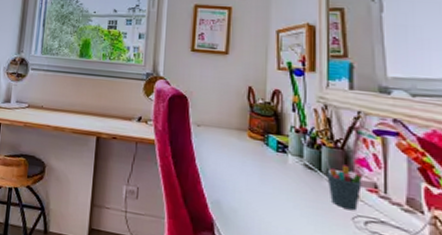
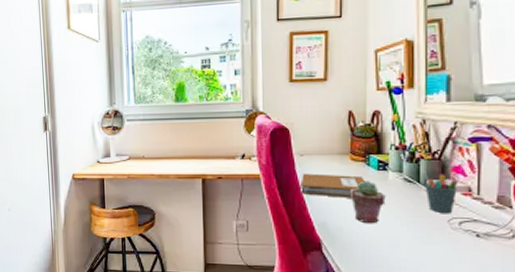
notebook: none [195,145,263,178] -> present [301,173,365,198]
potted succulent: none [246,161,285,211] -> present [349,181,386,224]

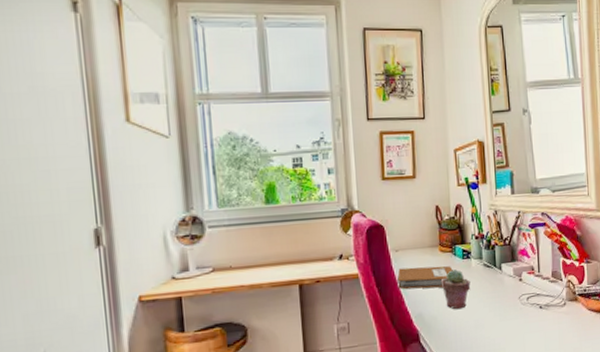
pen holder: present [423,171,459,214] -> none [498,256,525,292]

